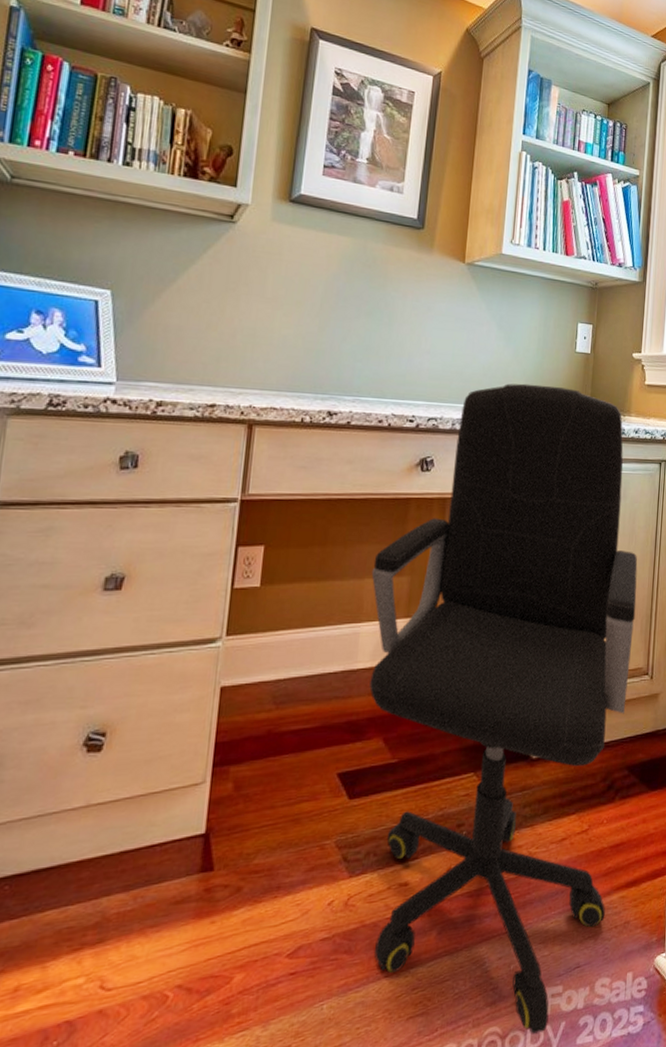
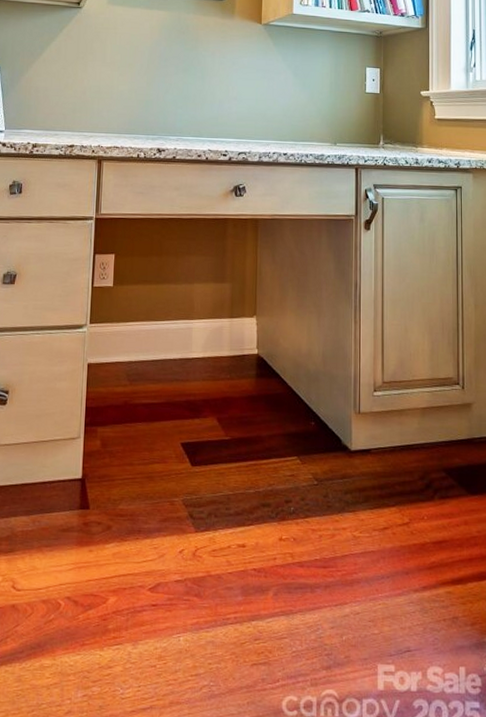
office chair: present [369,383,638,1035] -> none [199,121,442,705]

